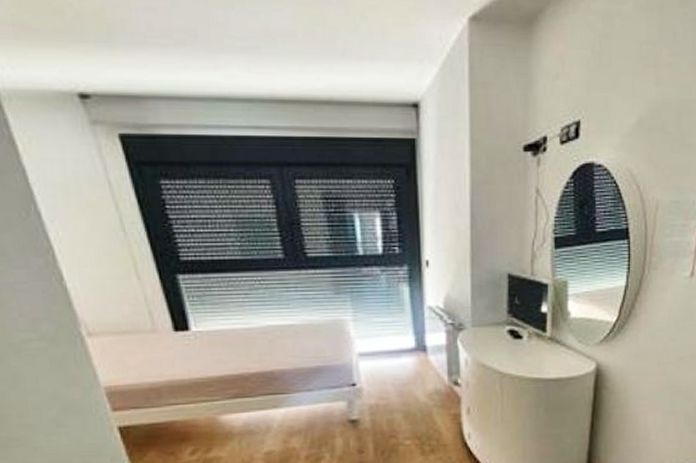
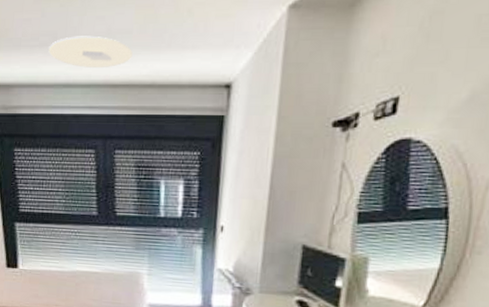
ceiling light: none [188,35,301,79] -> present [48,35,133,69]

